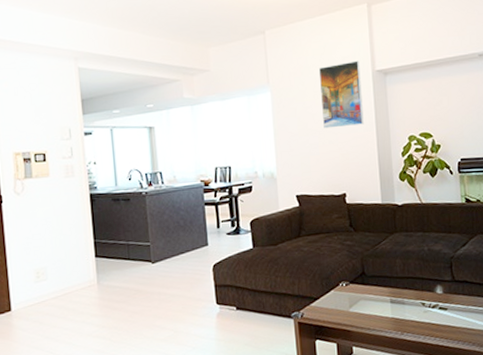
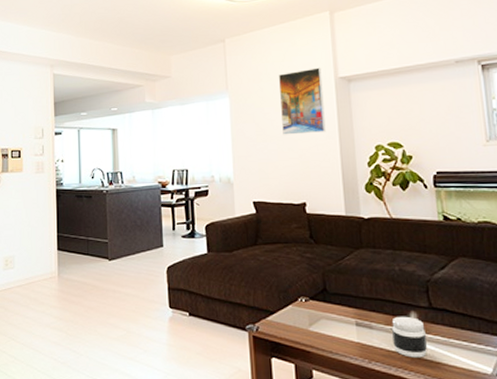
jar: none [421,290,451,326] -> present [391,316,428,358]

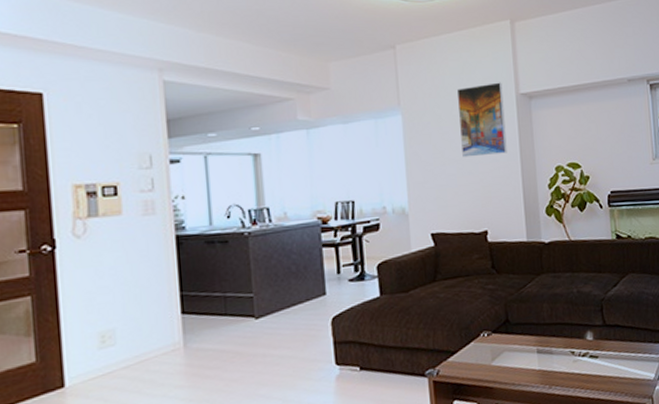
jar: present [391,316,428,358] -> none [570,336,602,377]

